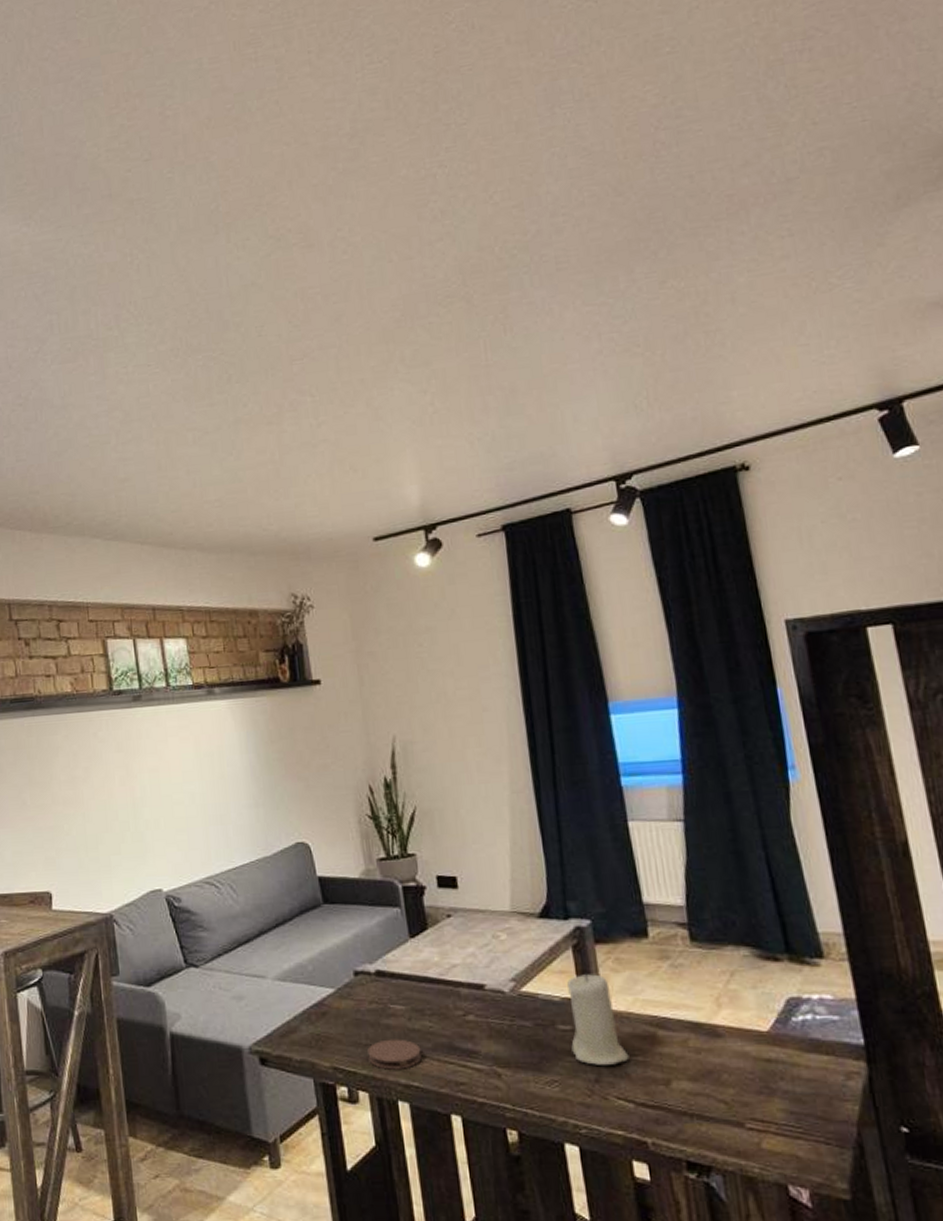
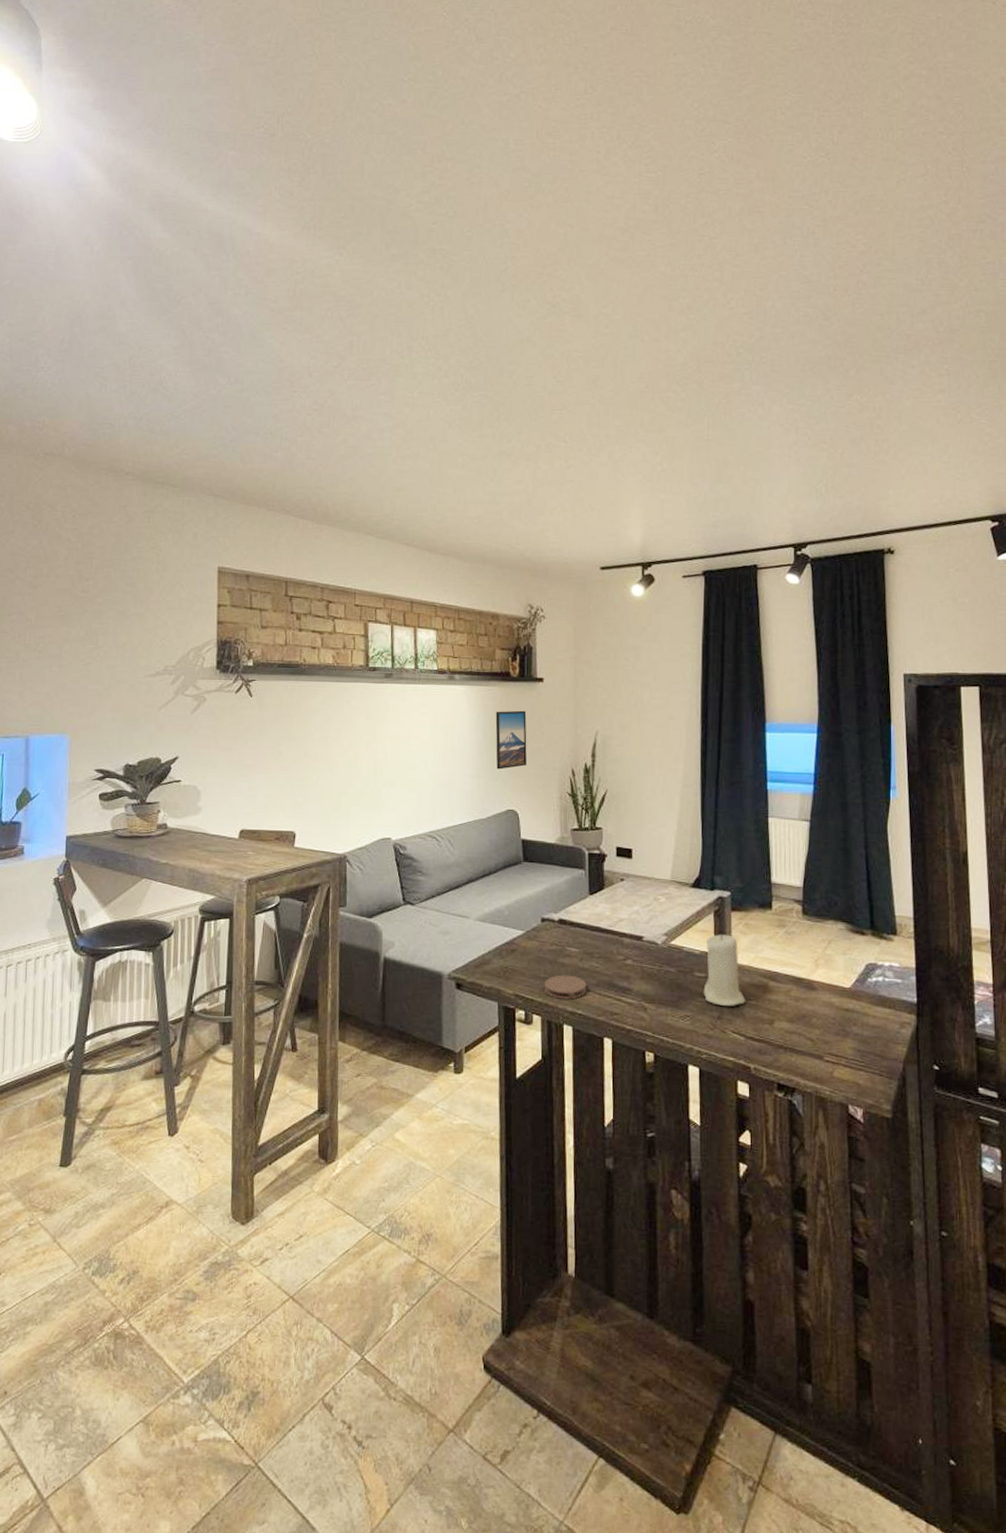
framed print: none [268,721,313,796] -> present [495,710,527,770]

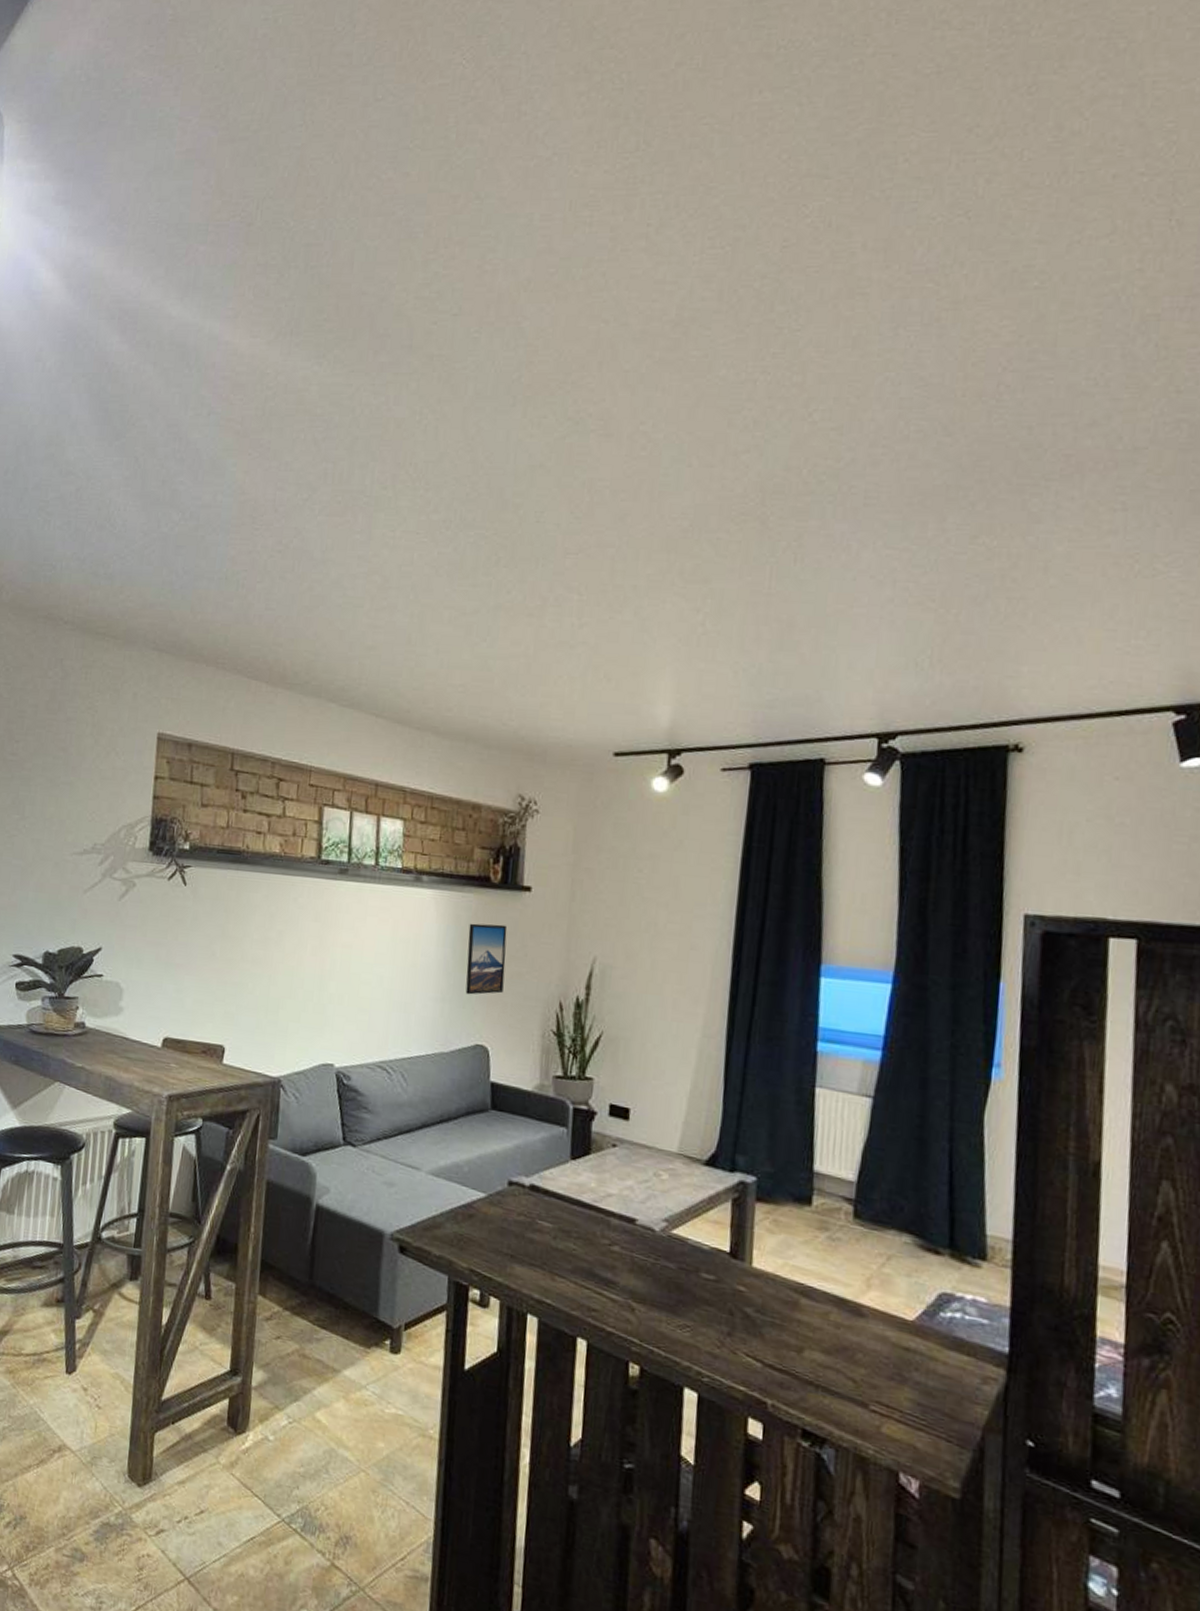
coaster: present [544,974,587,1000] -> none [506,1252,560,1285]
candle: present [703,933,746,1007] -> none [710,1227,767,1323]

